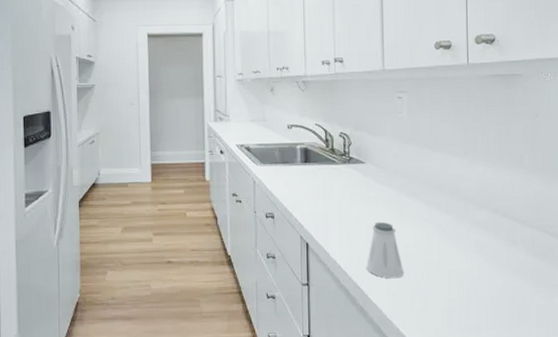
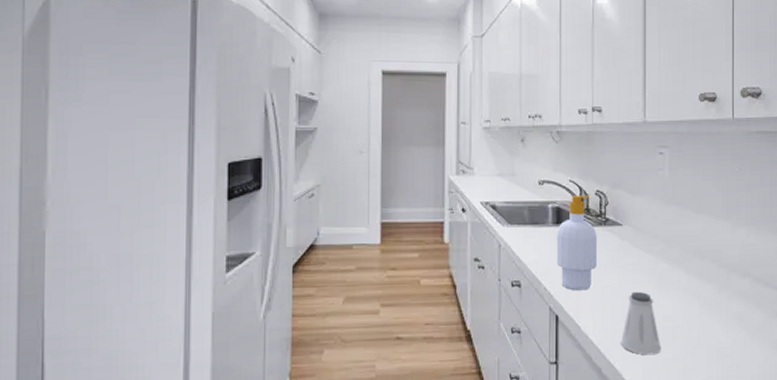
soap bottle: none [304,137,342,221] -> present [556,195,597,291]

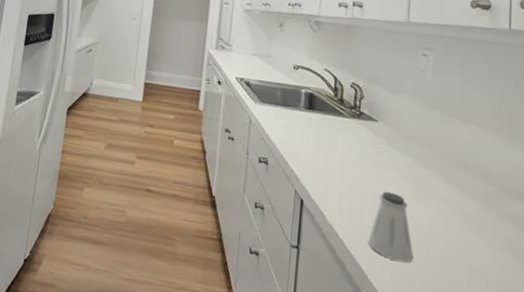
soap bottle: present [556,195,597,291] -> none [305,84,350,181]

